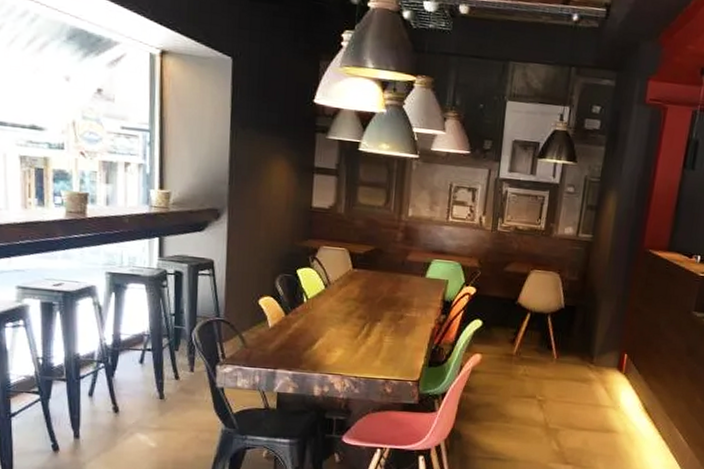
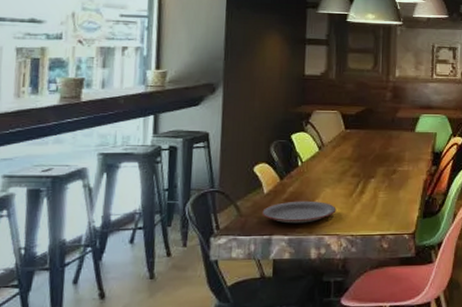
plate: none [267,337,341,361] -> present [262,200,337,224]

